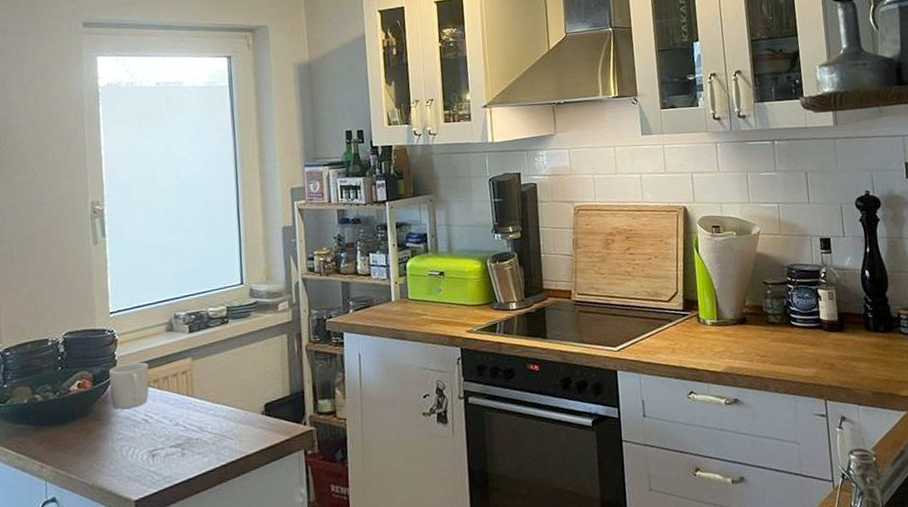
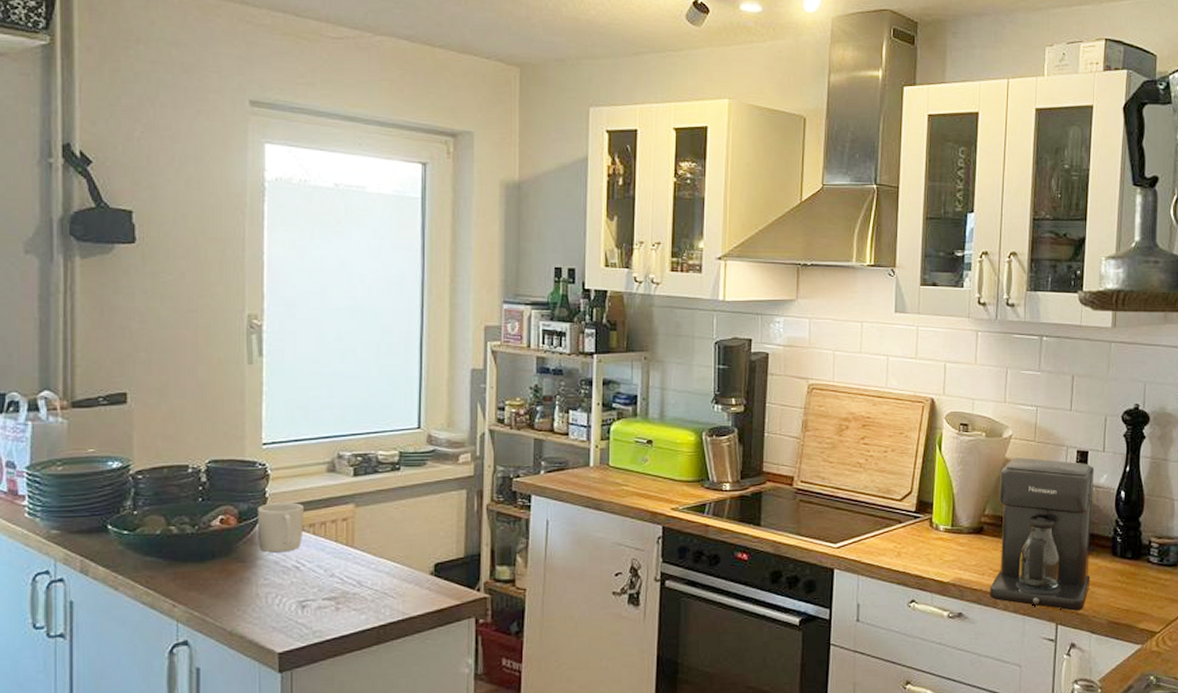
coffee maker: none [754,249,851,386] -> present [990,457,1095,611]

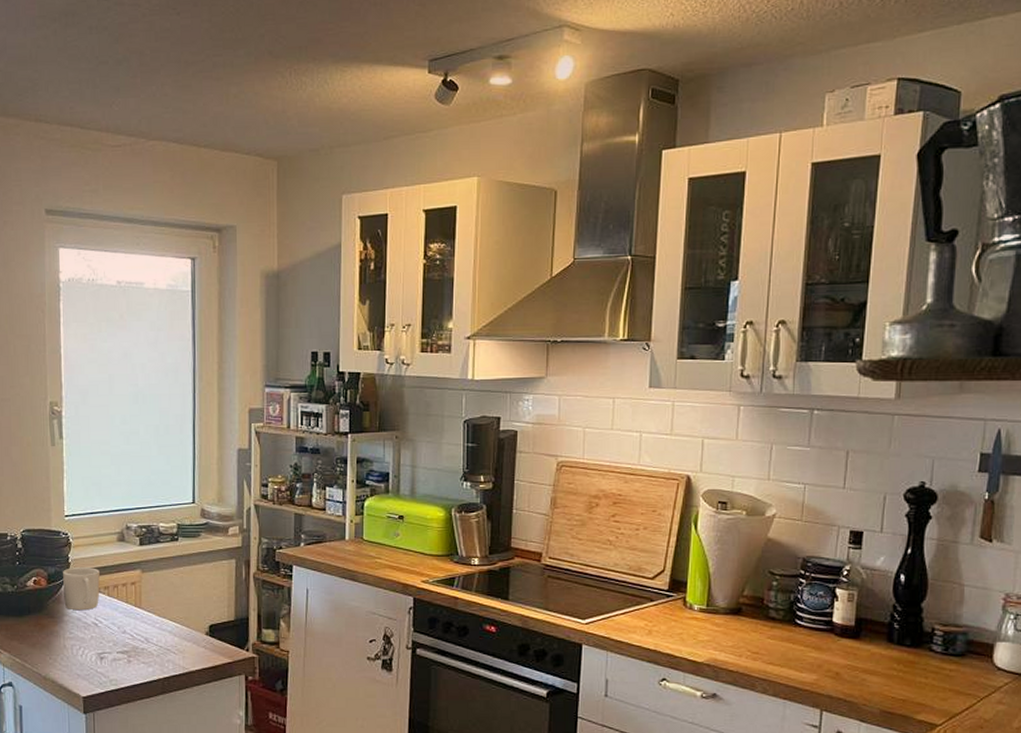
coffee maker: present [990,457,1095,611] -> none [747,537,870,698]

